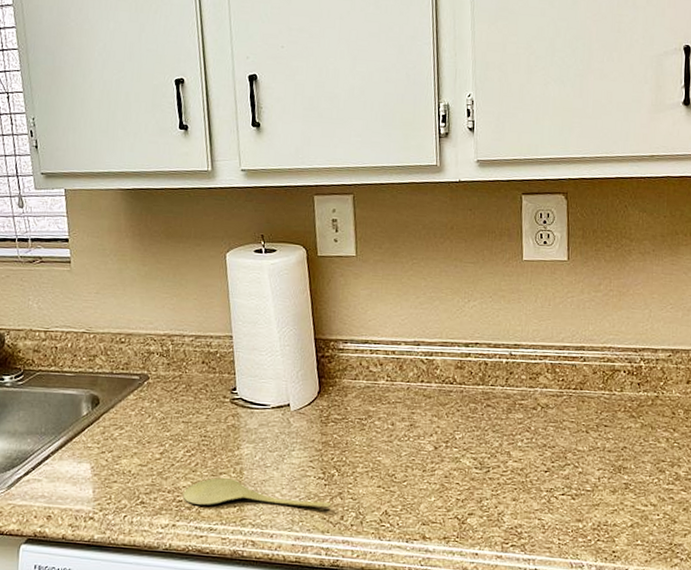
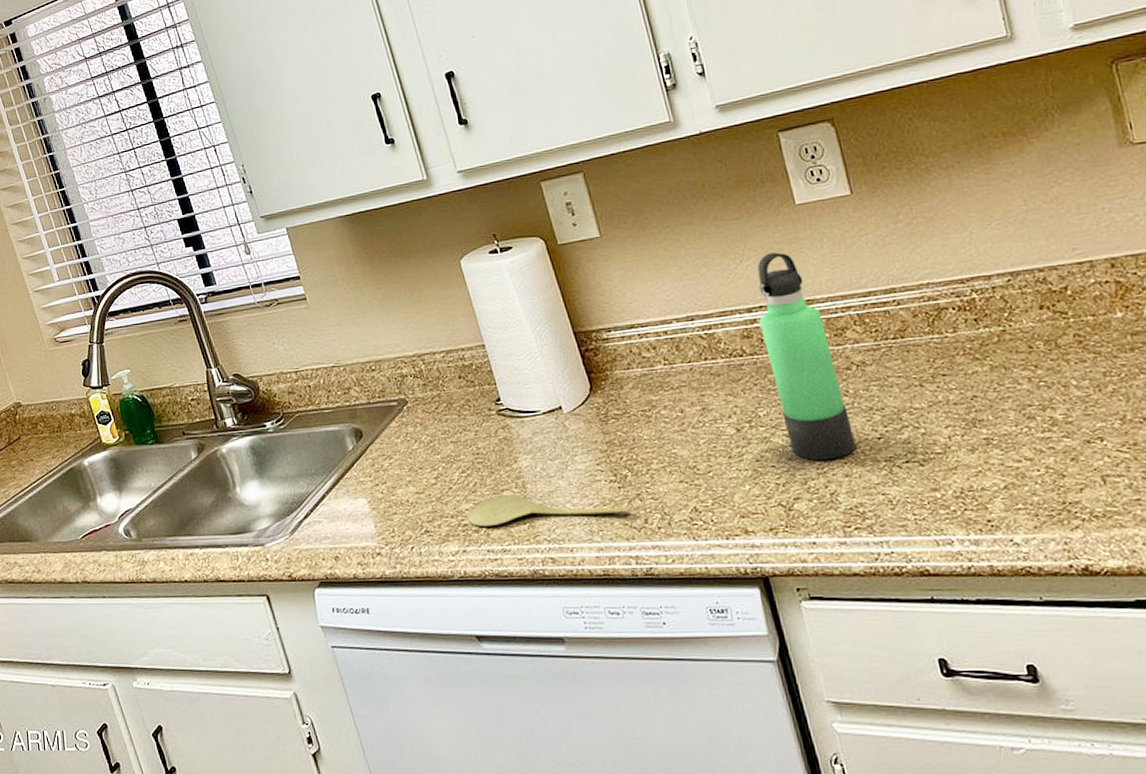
thermos bottle: none [472,298,527,485] -> present [757,252,857,461]

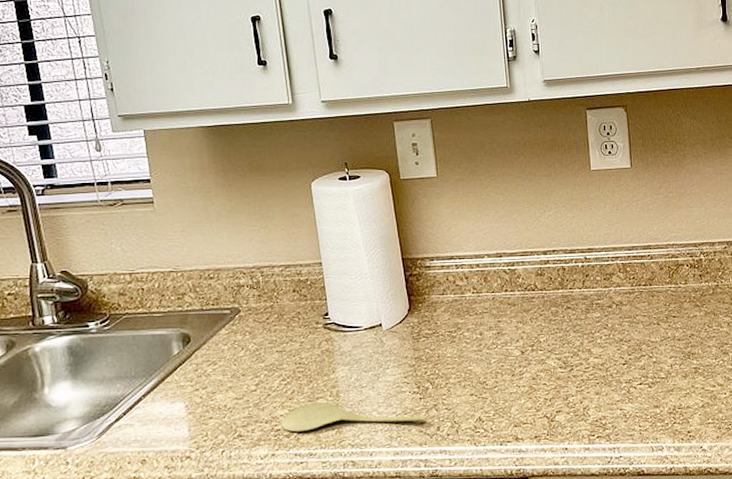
thermos bottle: present [757,252,857,461] -> none [551,207,608,381]

